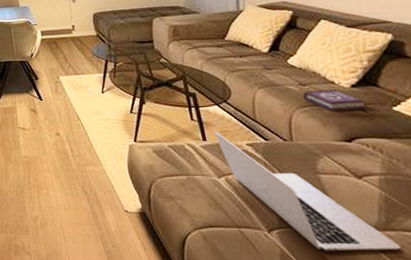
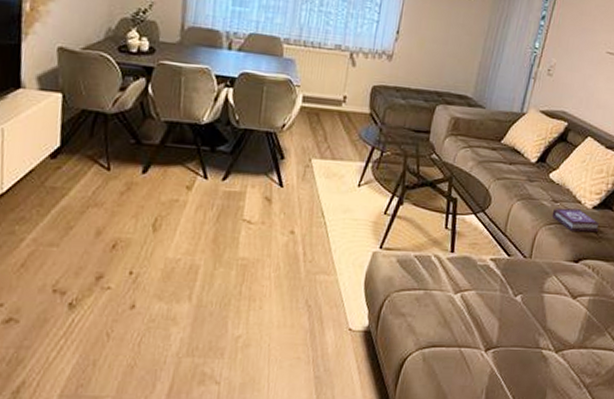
laptop: present [213,131,402,251] -> none [463,243,587,369]

